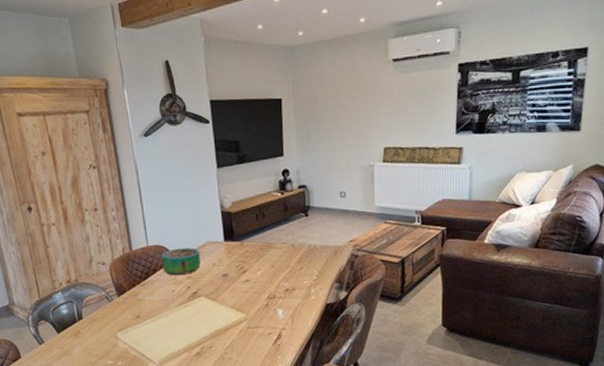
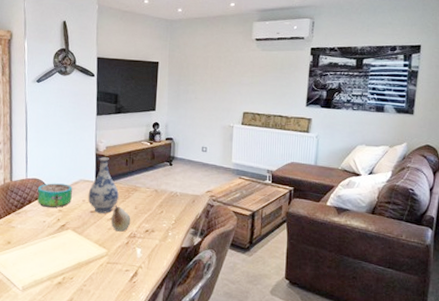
vase: none [217,214,252,276] -> present [88,157,119,214]
fruit: none [246,265,269,294] -> present [110,205,131,232]

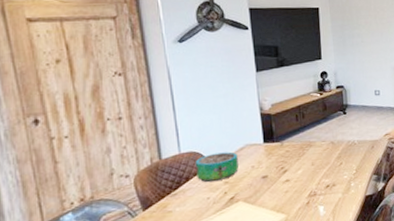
vase: present [88,157,119,214] -> none [257,115,293,178]
fruit: present [110,205,131,232] -> none [286,165,309,193]

